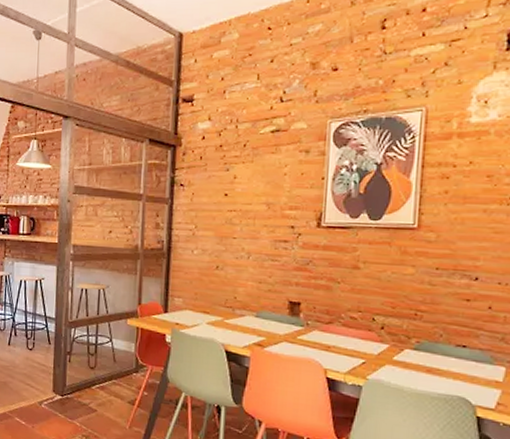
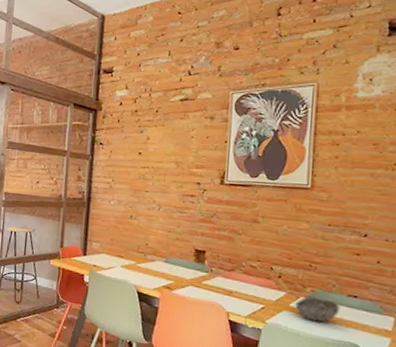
bowl: none [399,347,448,376] -> present [296,295,340,322]

